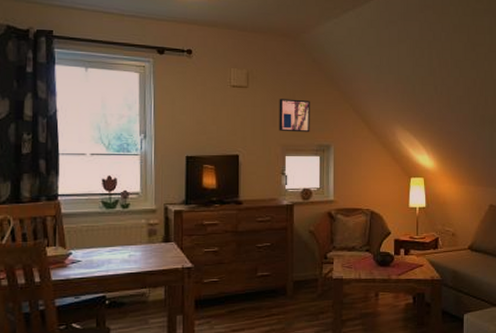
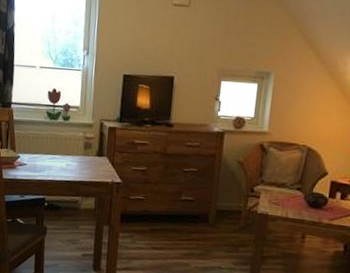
wall art: present [279,99,310,133] -> none [217,19,254,58]

